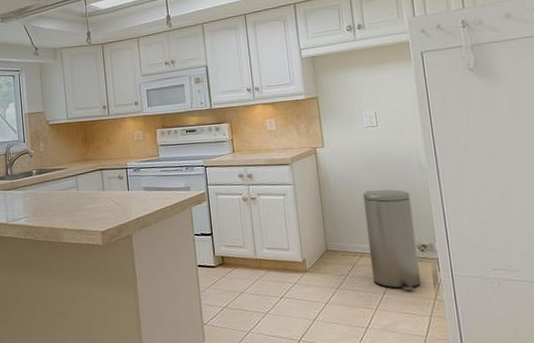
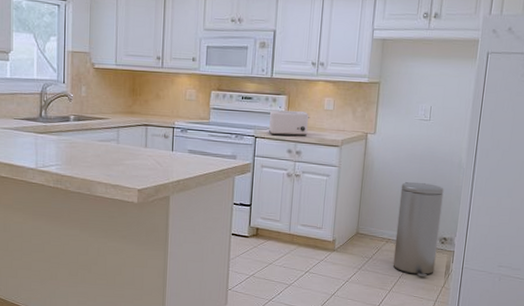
toaster: none [214,136,256,163] -> present [269,110,310,137]

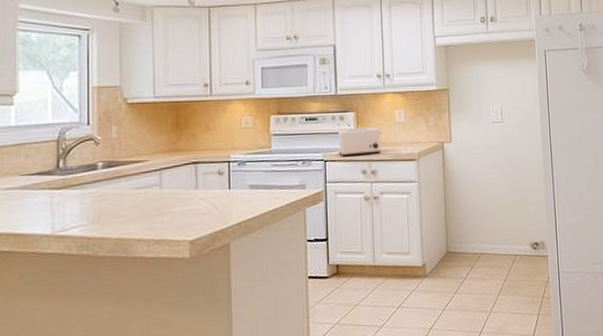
pedal bin: present [393,182,444,276] -> none [485,187,532,290]

